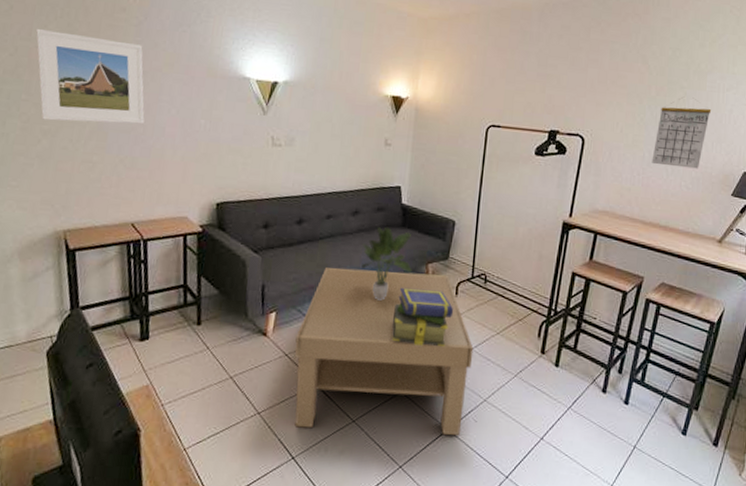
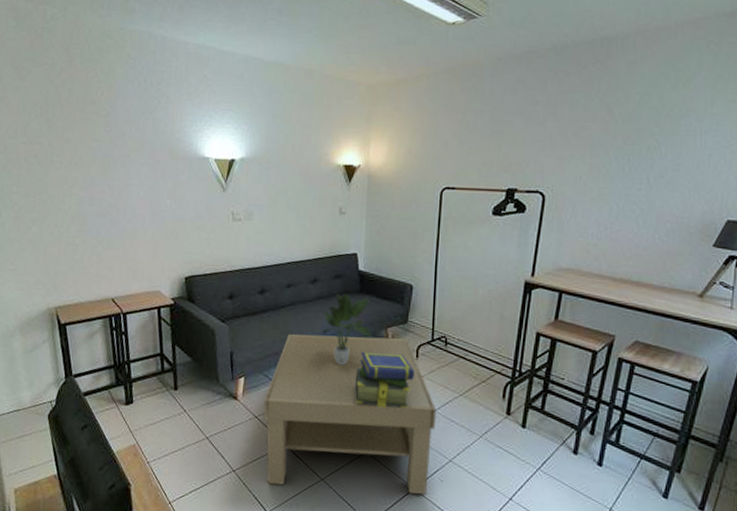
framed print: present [36,28,145,125] -> none [21,126,117,209]
calendar: present [651,97,712,169] -> none [620,144,687,220]

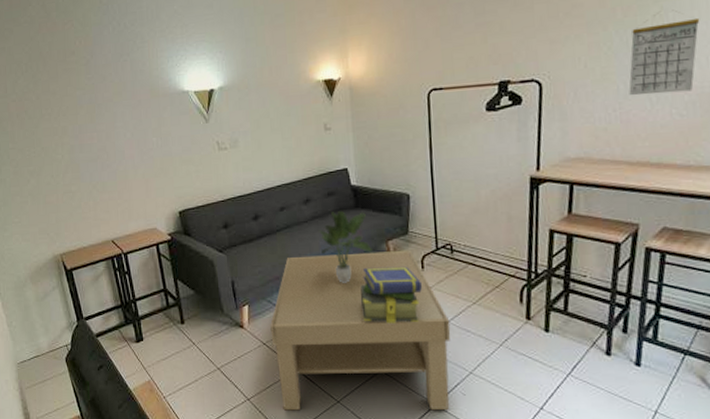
calendar: none [620,144,687,220] -> present [628,10,700,96]

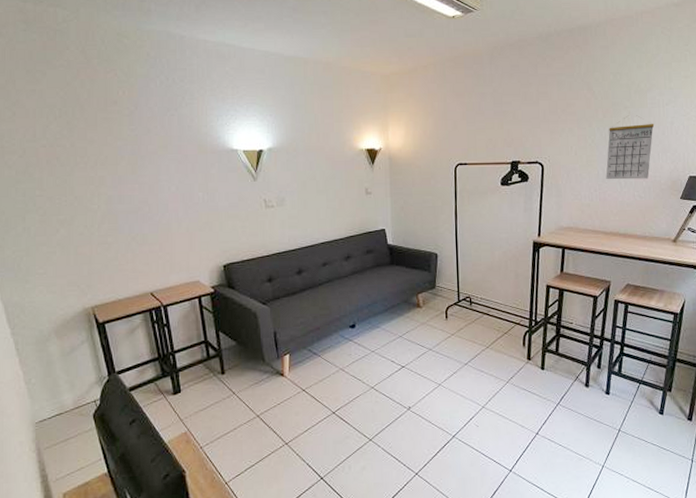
coffee table: present [270,251,451,411] -> none [310,303,468,452]
potted plant: present [319,210,372,283] -> none [358,266,404,332]
stack of books: present [360,266,422,323] -> none [393,316,445,367]

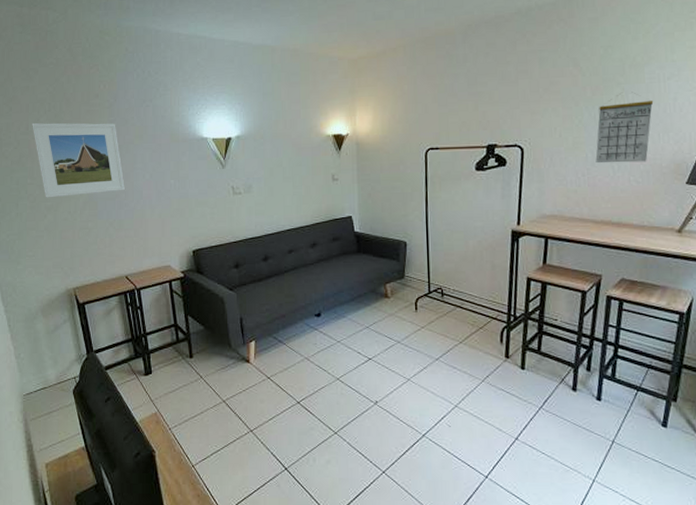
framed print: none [40,129,148,211] -> present [32,122,125,198]

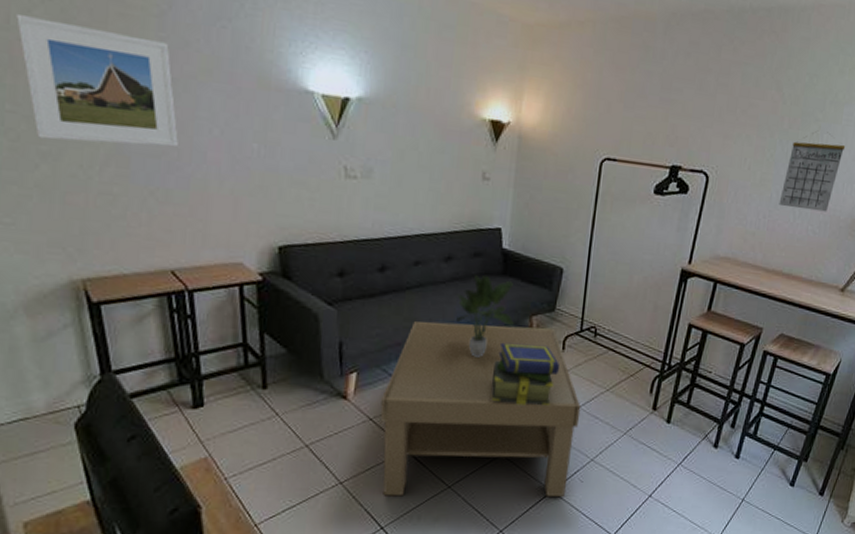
coffee table: none [275,293,439,442] -> present [380,321,581,497]
potted plant: none [324,254,372,322] -> present [455,275,514,357]
stack of books: none [360,307,415,360] -> present [491,342,559,407]

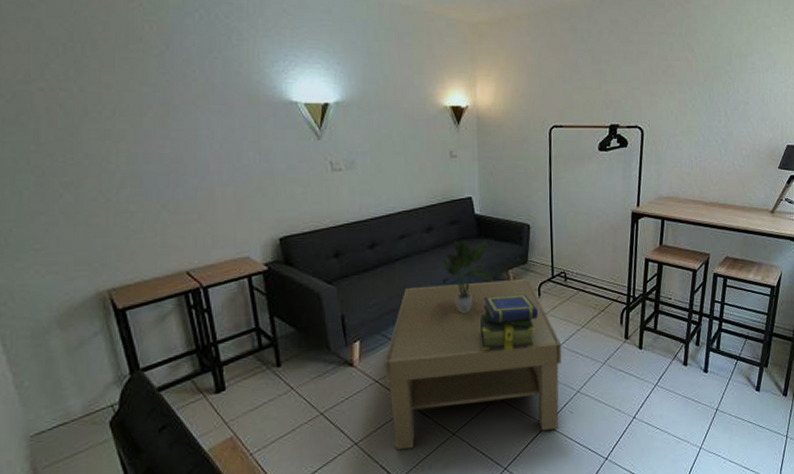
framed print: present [16,13,178,148] -> none [36,68,184,171]
calendar: present [779,131,846,212] -> none [706,80,754,147]

